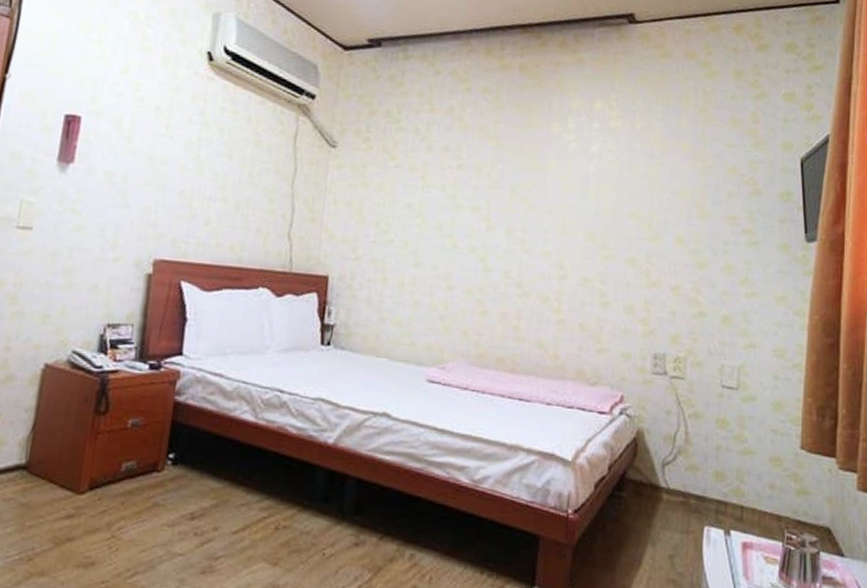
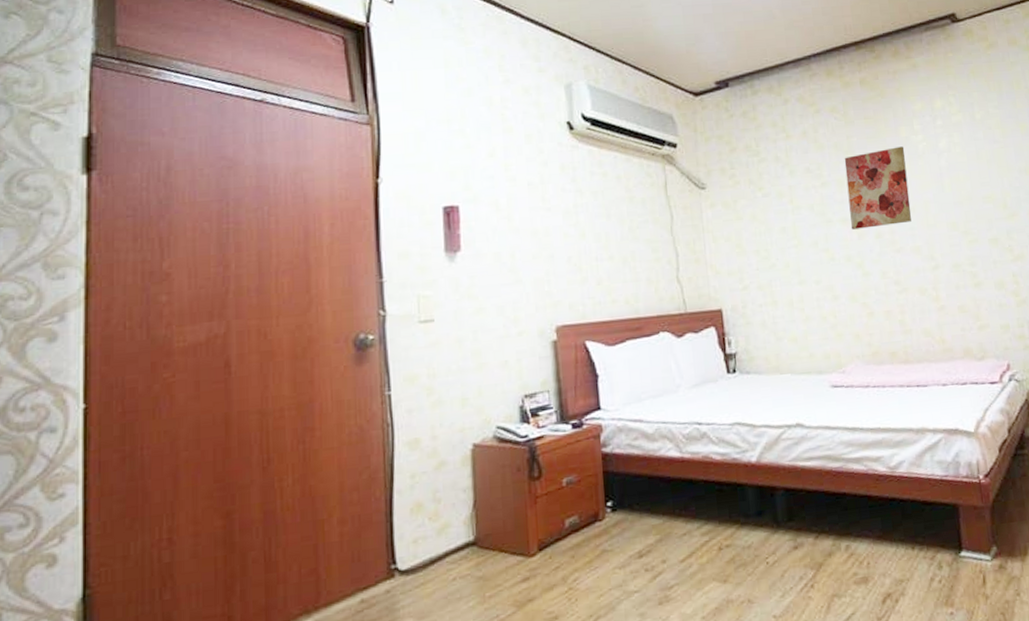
wall art: none [480,141,554,224] -> present [844,146,912,230]

